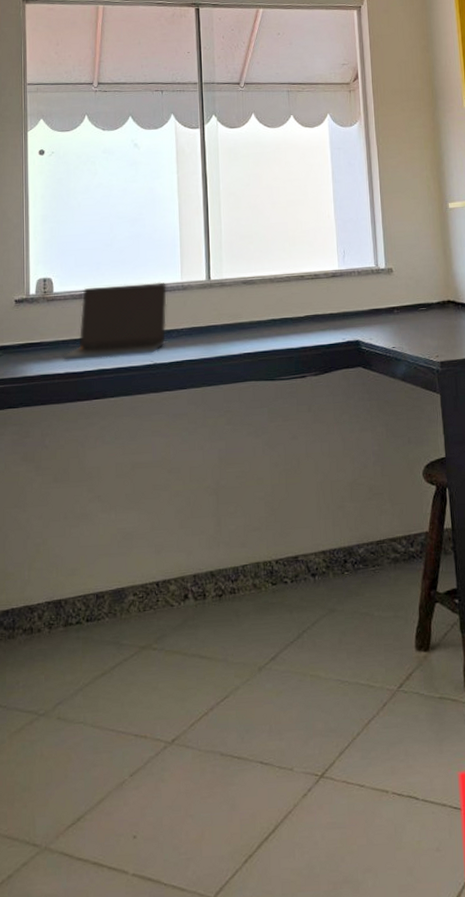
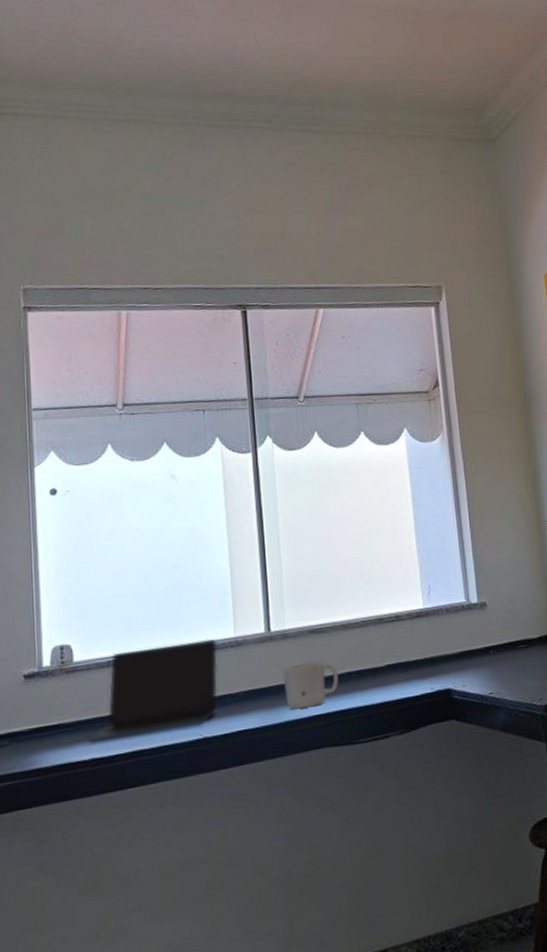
mug: none [219,307,266,347] -> present [282,660,339,710]

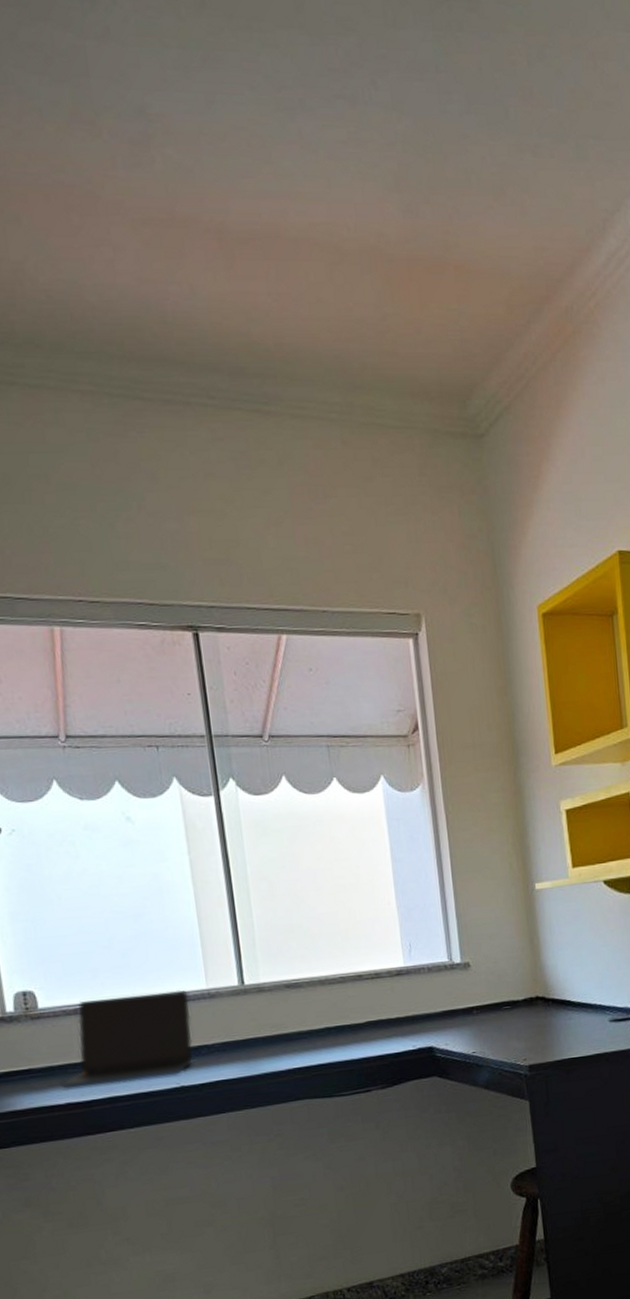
mug: present [282,660,339,710] -> none [258,1015,318,1062]

